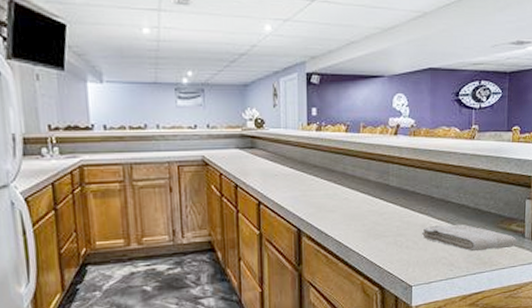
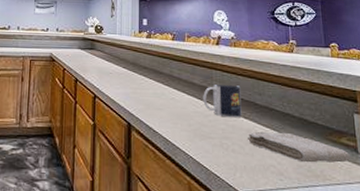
mug: none [378,179,418,213] -> present [203,85,242,117]

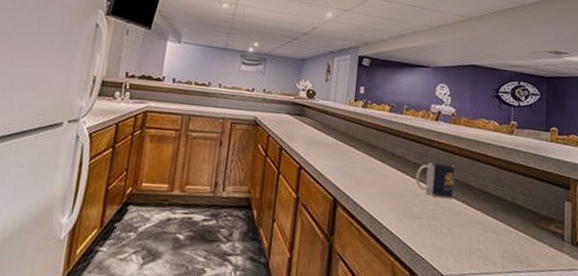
washcloth: present [247,131,351,163] -> none [456,214,557,250]

